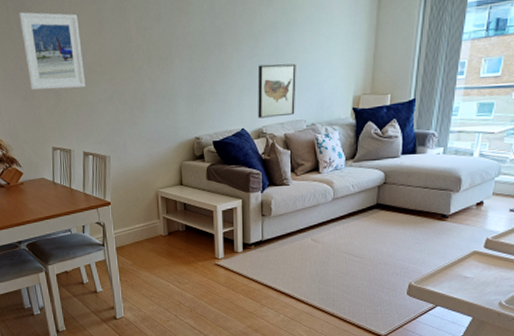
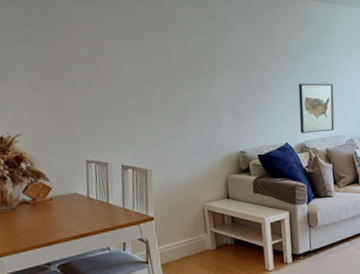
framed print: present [19,12,85,90] -> none [43,17,122,100]

